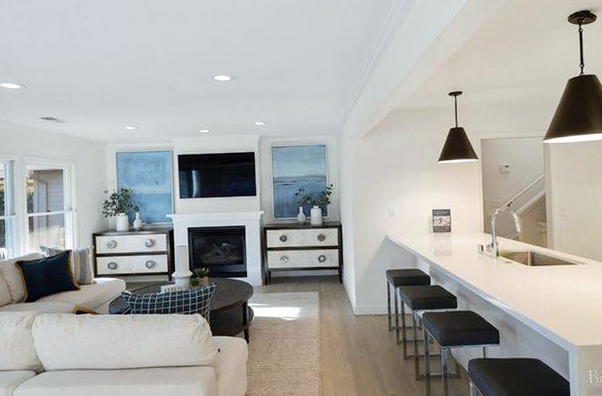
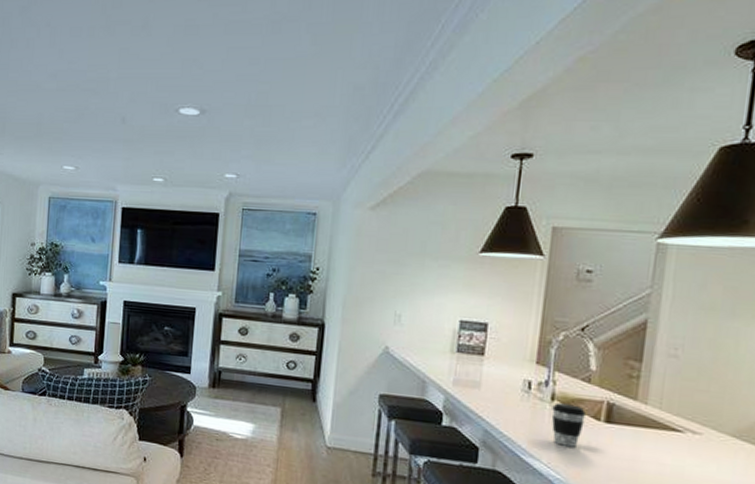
coffee cup: none [498,257,519,286] -> present [551,403,586,447]

